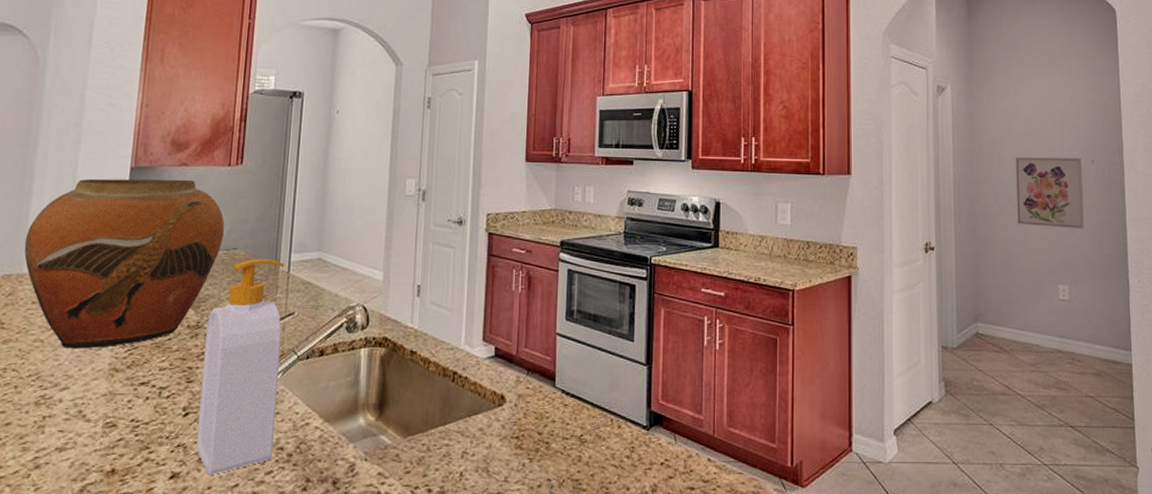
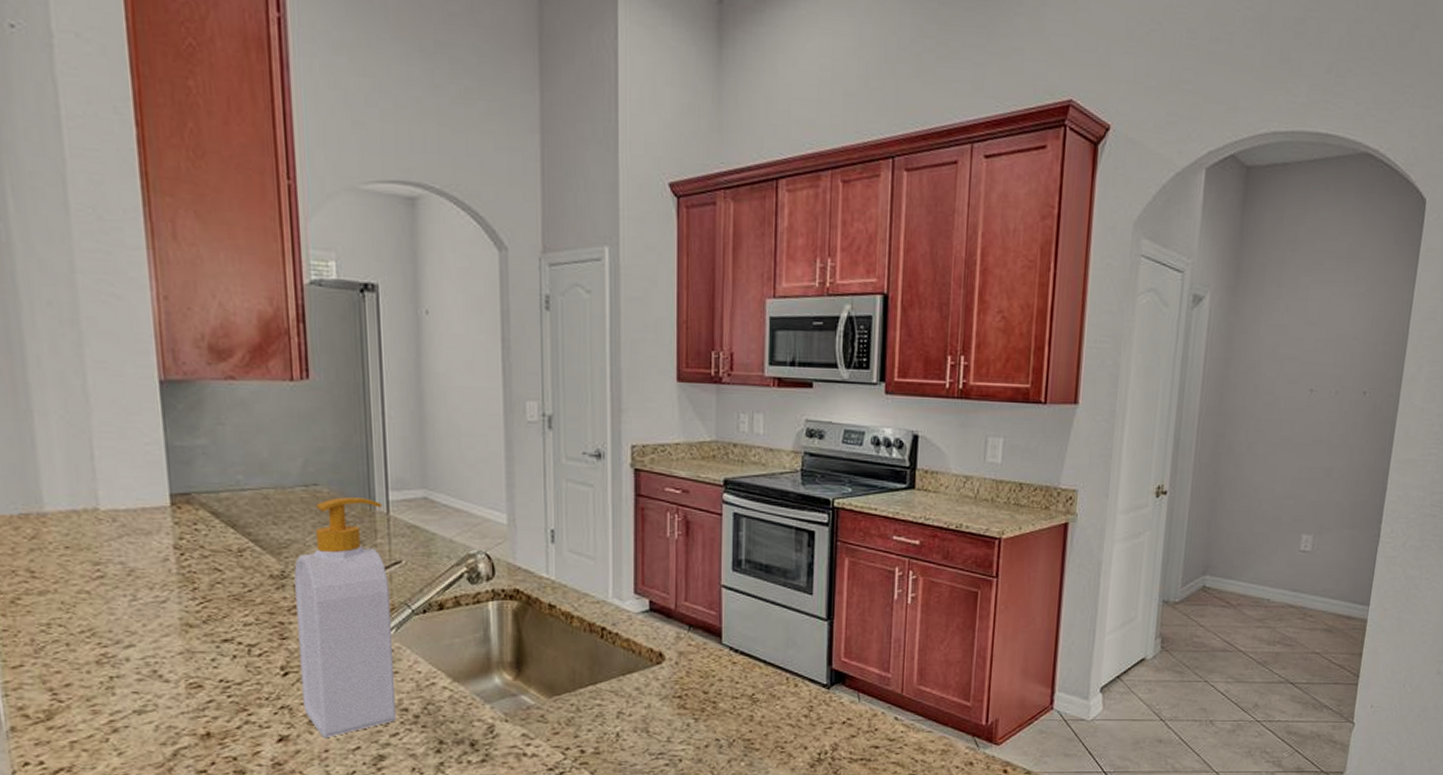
vase: present [24,178,225,349] -> none [36,394,299,601]
wall art: present [1015,157,1085,229] -> none [1266,385,1353,472]

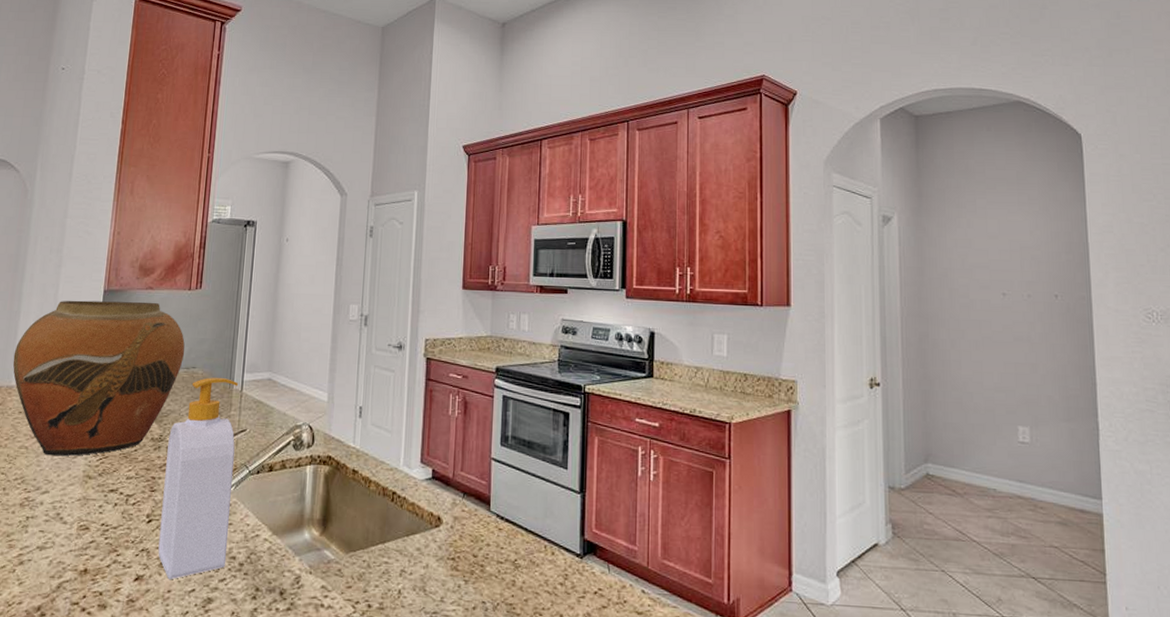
vase: none [36,394,299,601] -> present [12,300,185,456]

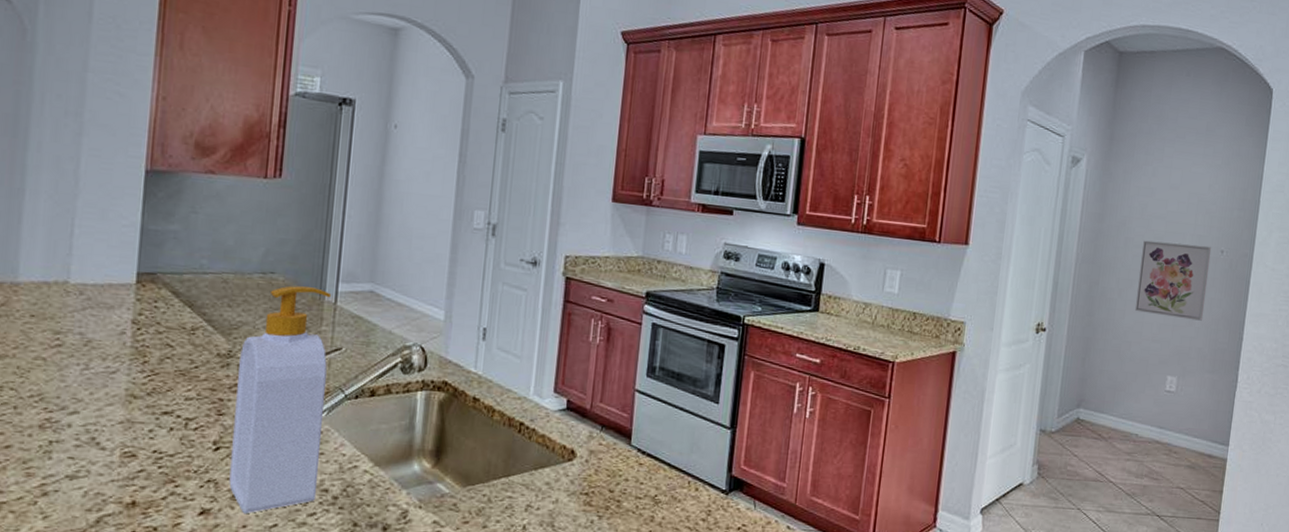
vase: present [12,300,185,456] -> none [17,179,260,371]
wall art: none [969,290,1048,368] -> present [1135,240,1212,321]

